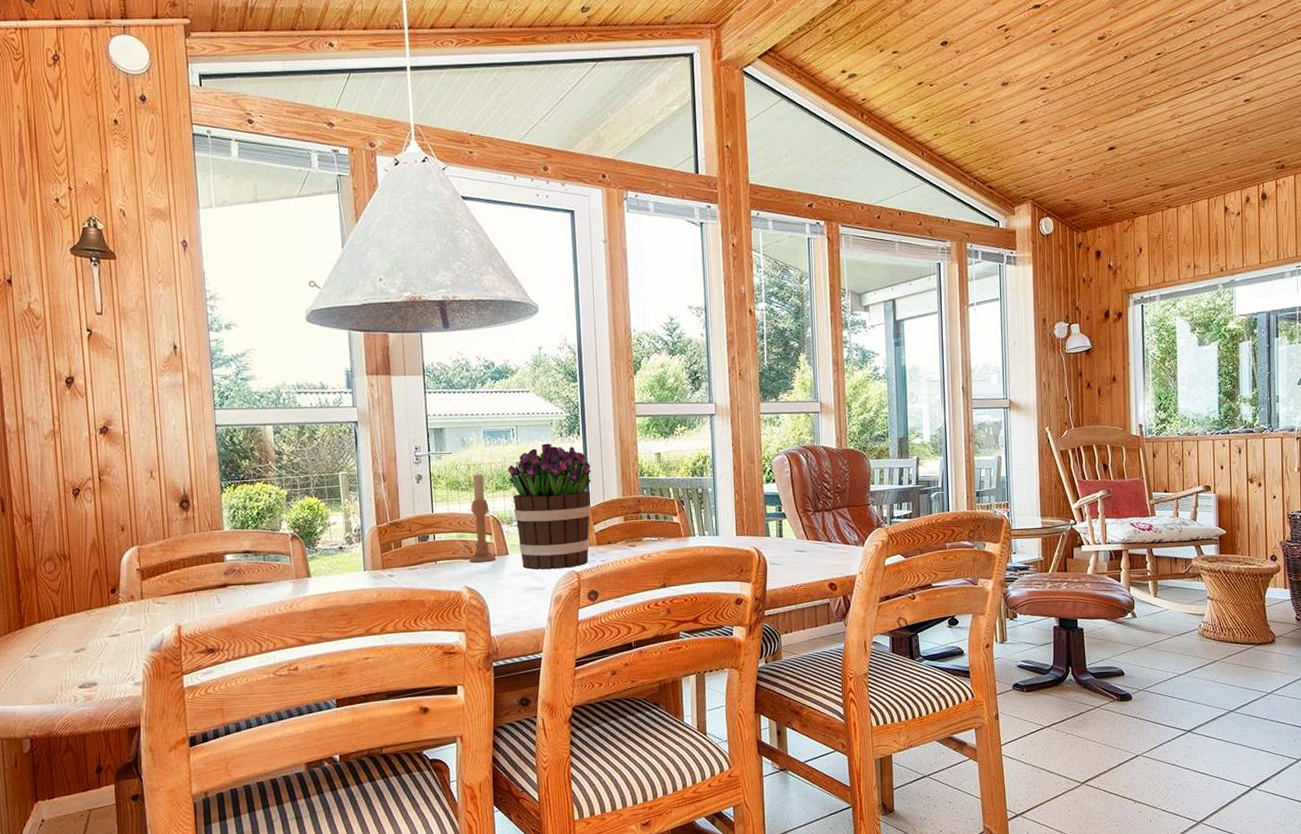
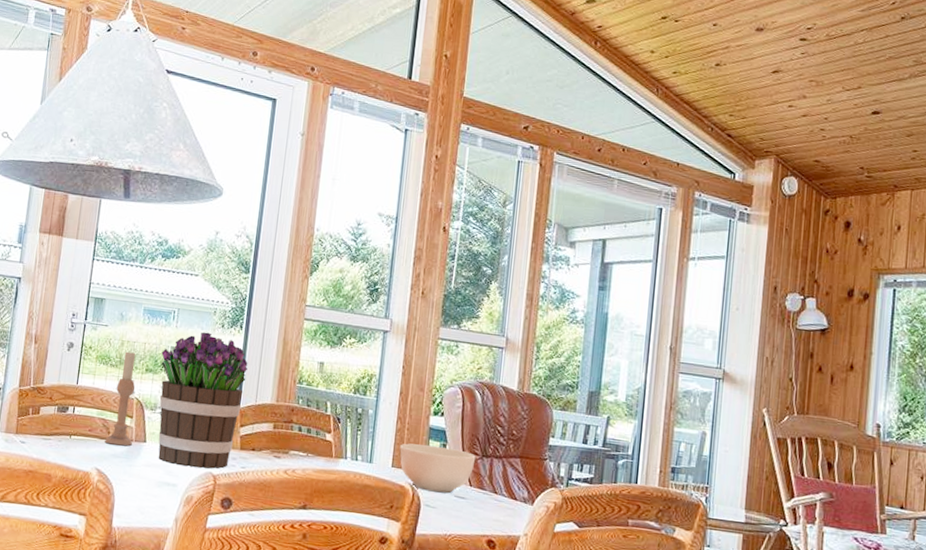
bowl: none [741,509,809,551] -> present [399,443,476,494]

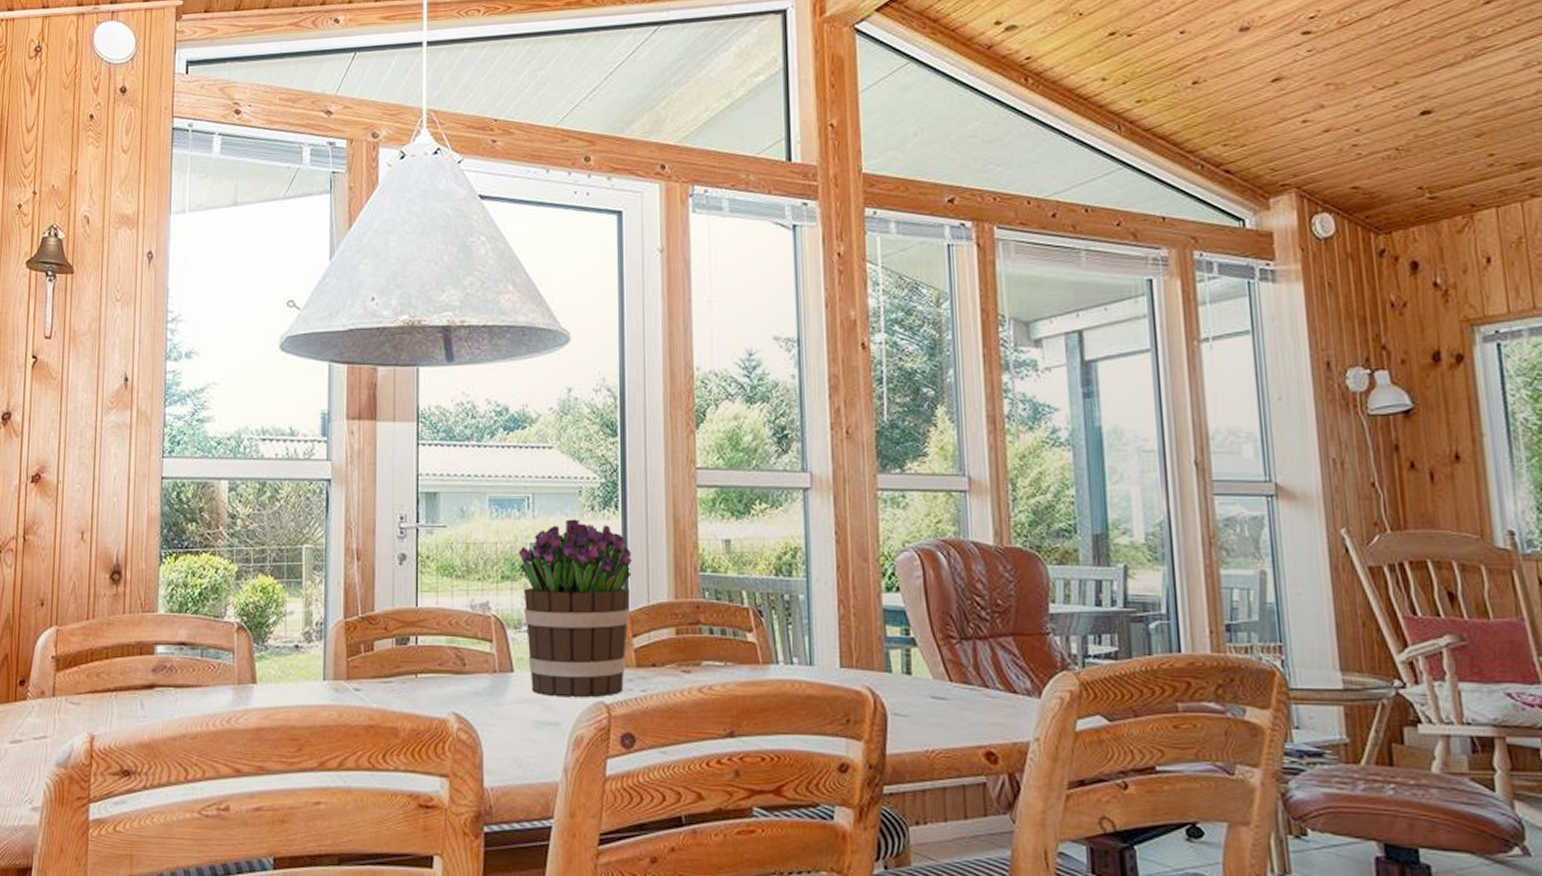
candlestick: present [105,351,136,447] -> none [461,557,496,681]
bowl: present [399,443,476,494] -> none [847,632,952,695]

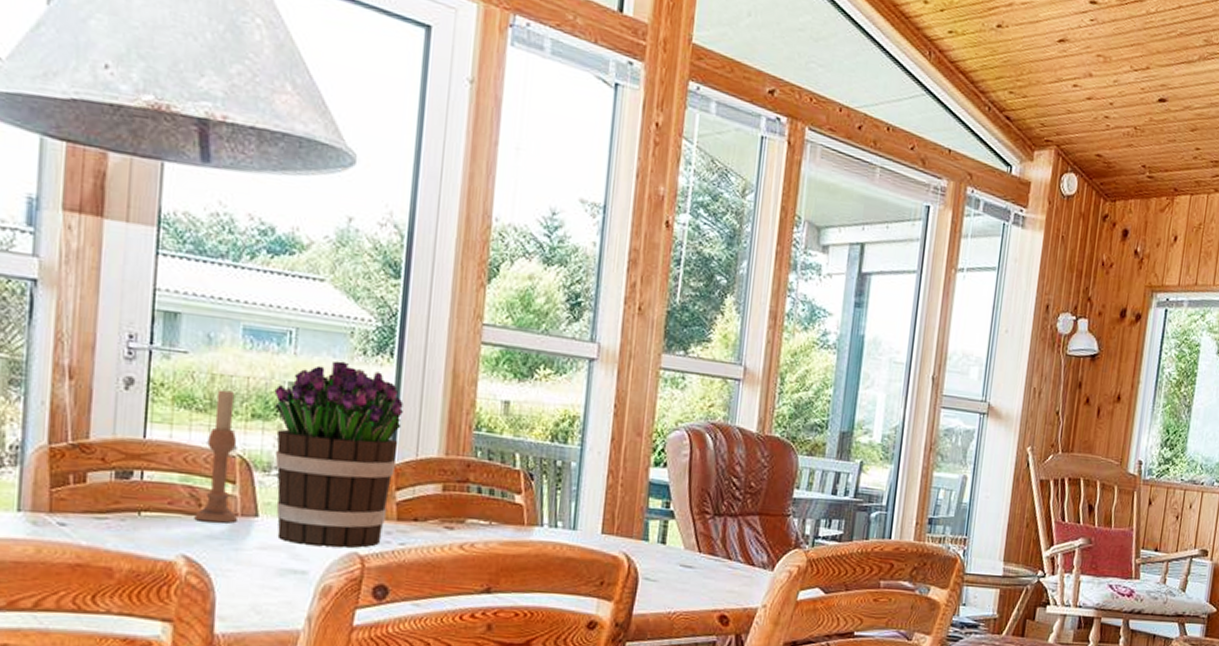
candlestick: none [461,557,496,681] -> present [194,389,237,525]

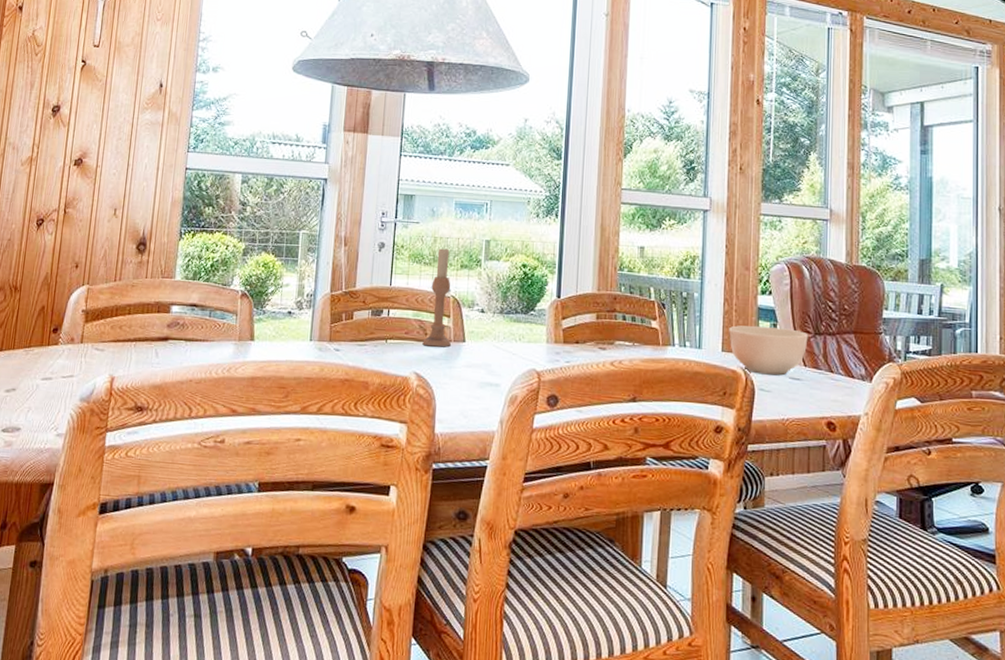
bouquet: present [274,361,403,549] -> none [476,223,566,366]
bowl: none [611,503,707,563] -> present [729,325,808,376]

